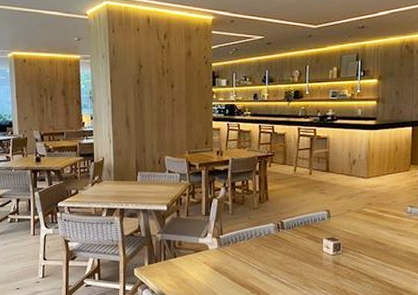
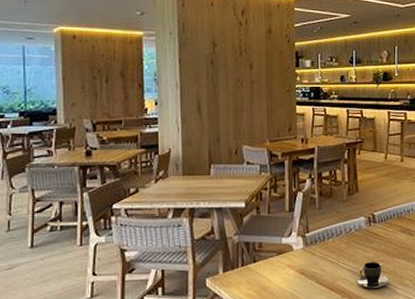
teacup: none [266,264,294,287] -> present [358,262,388,288]

